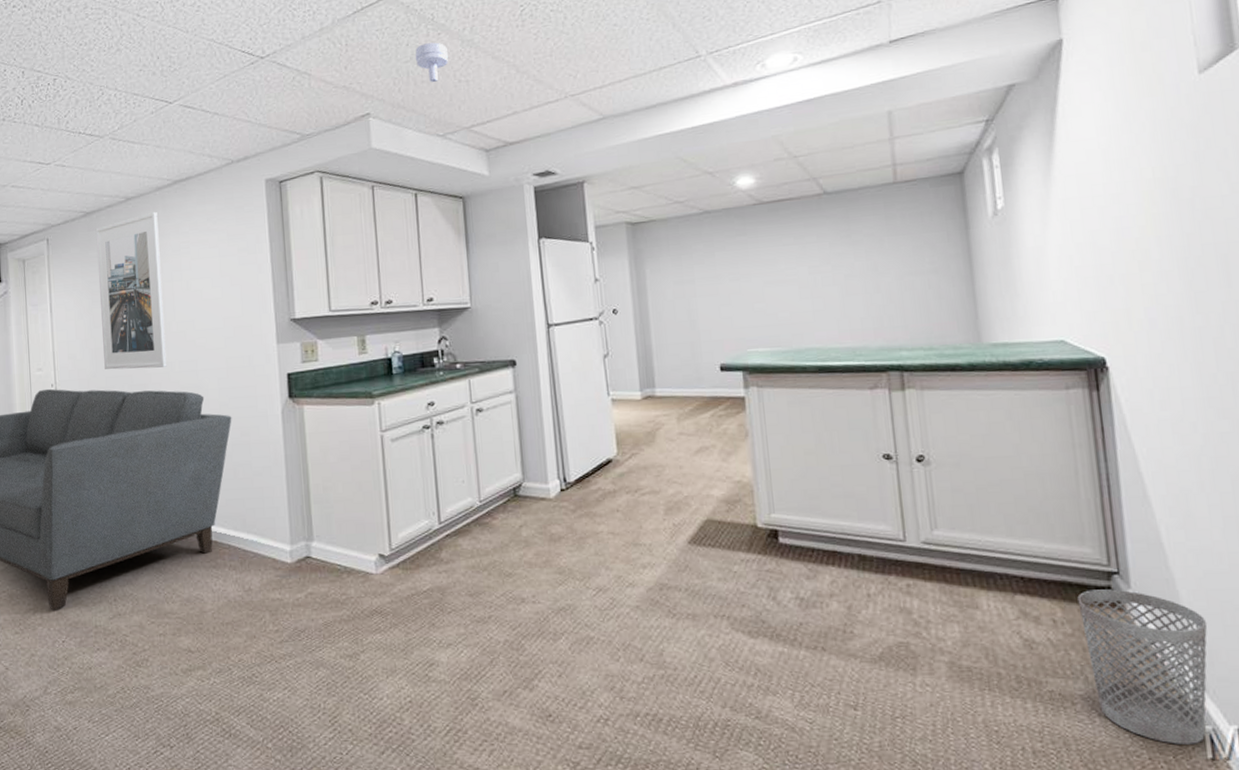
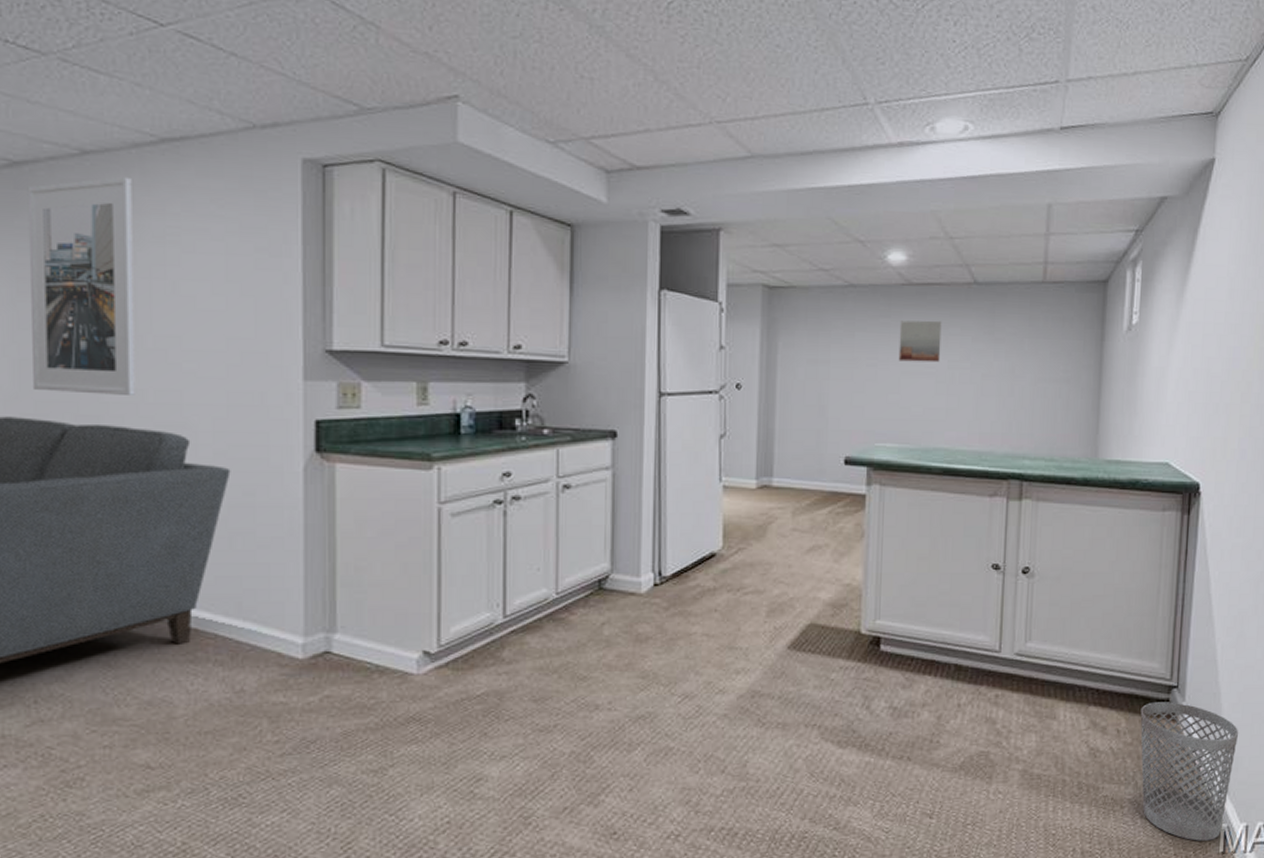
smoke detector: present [415,42,449,83] -> none [526,18,571,73]
wall art: none [756,231,801,273] -> present [898,320,942,363]

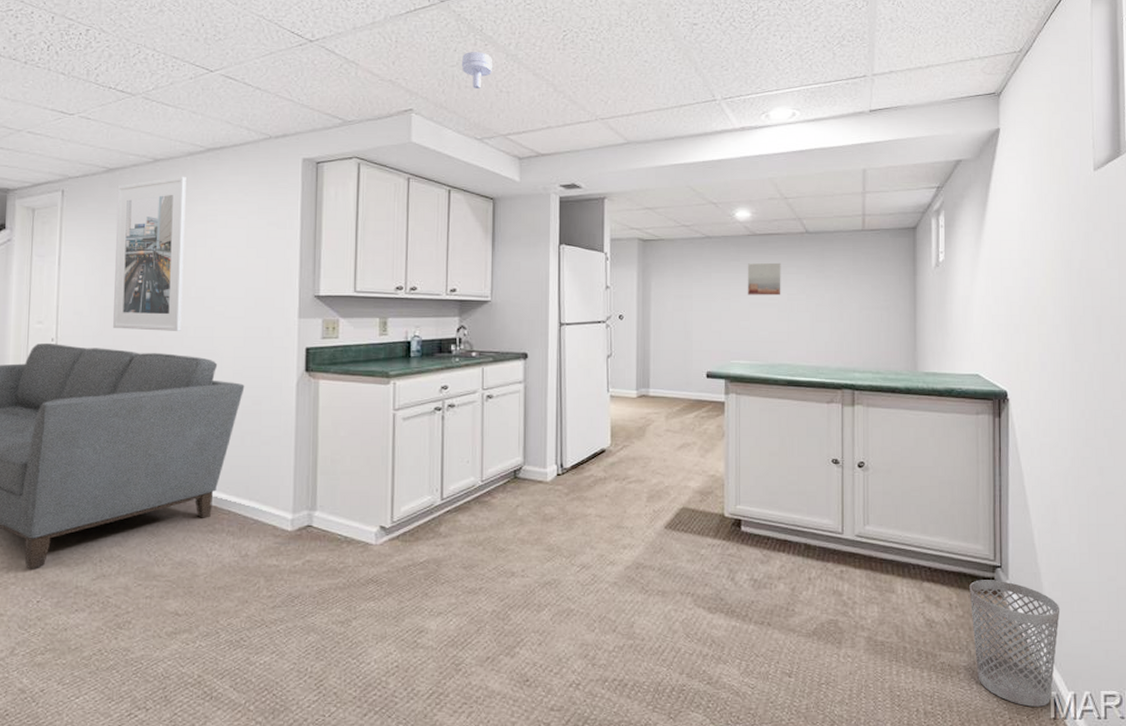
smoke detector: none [526,18,571,73] -> present [461,52,493,90]

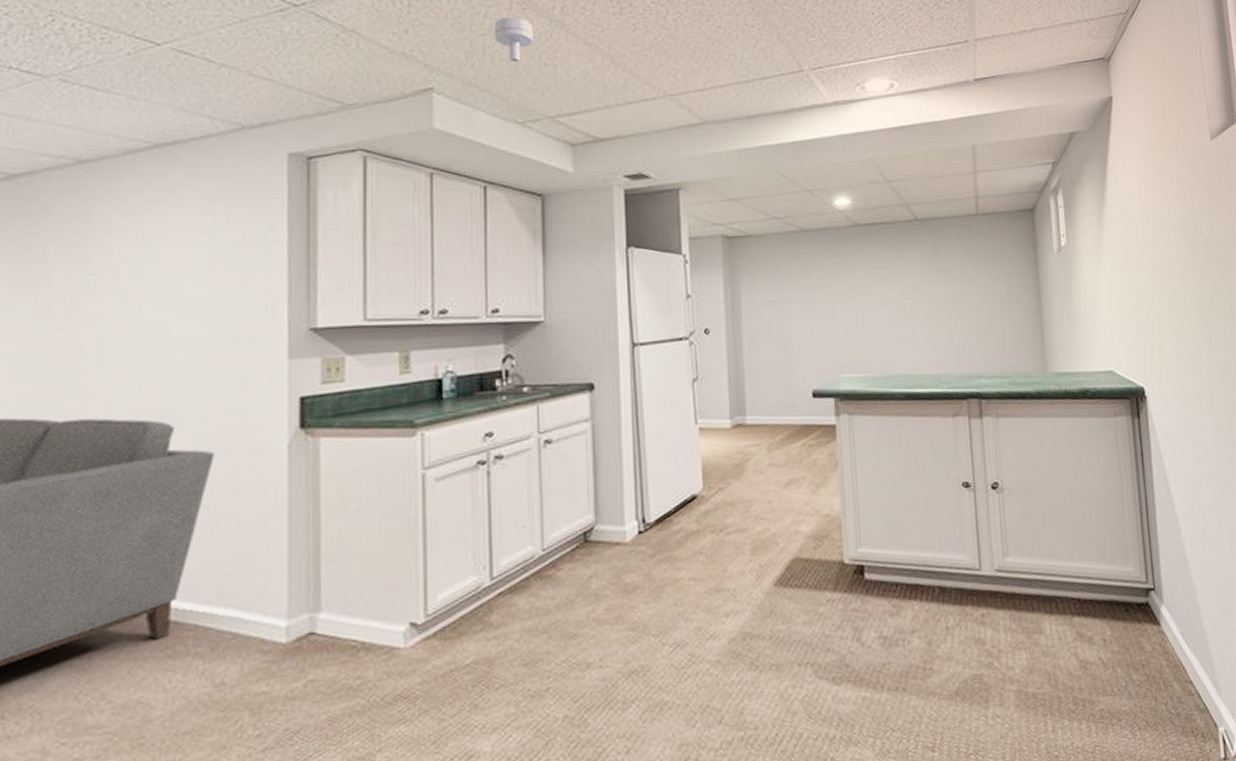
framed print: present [113,177,186,331] -> none [19,182,125,390]
wall art: present [747,262,781,296] -> none [851,256,892,296]
wastebasket: present [969,580,1060,707] -> none [1122,605,1220,749]

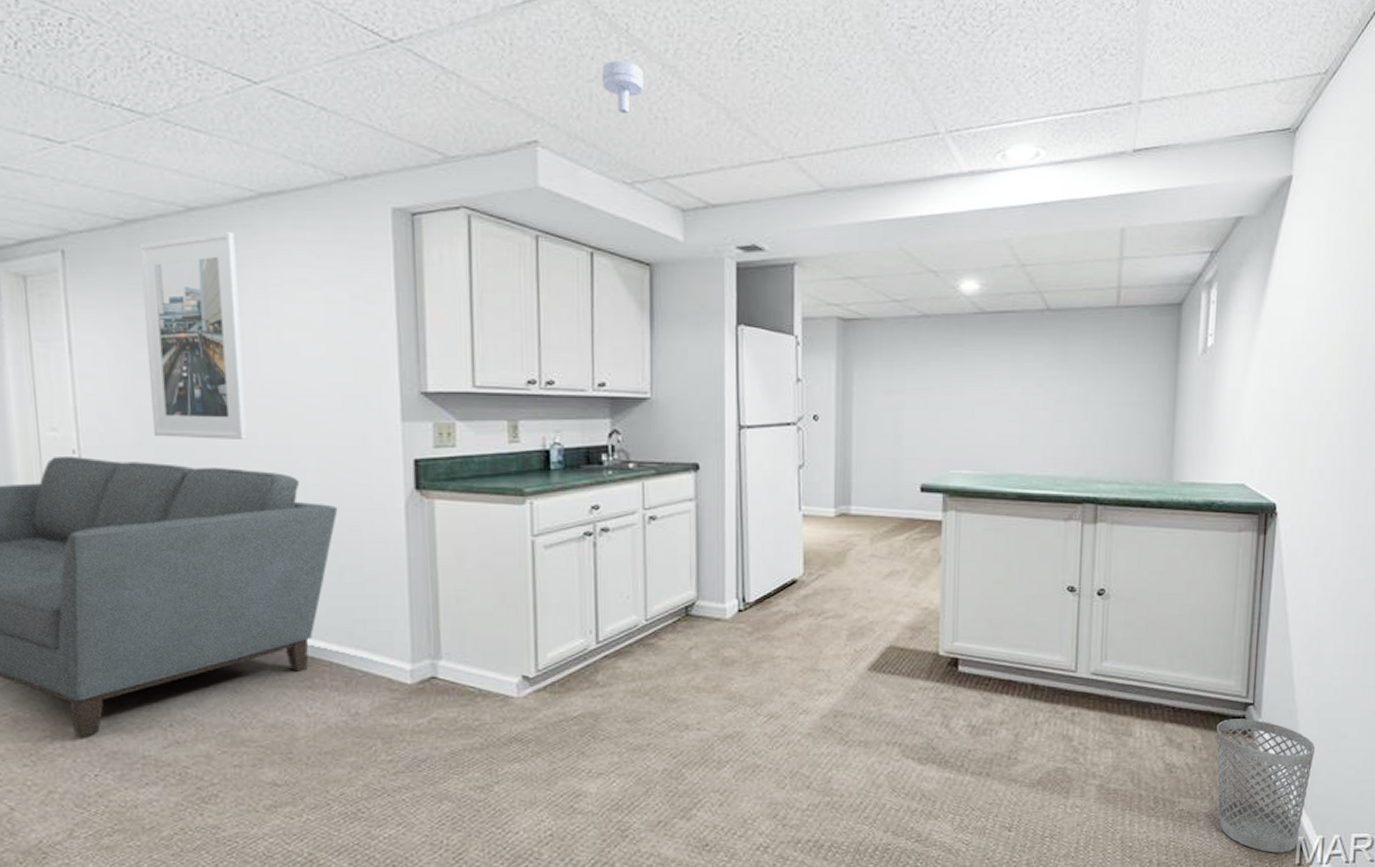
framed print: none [19,182,125,390] -> present [139,232,247,439]
wastebasket: none [1122,605,1220,749] -> present [1216,718,1316,853]

